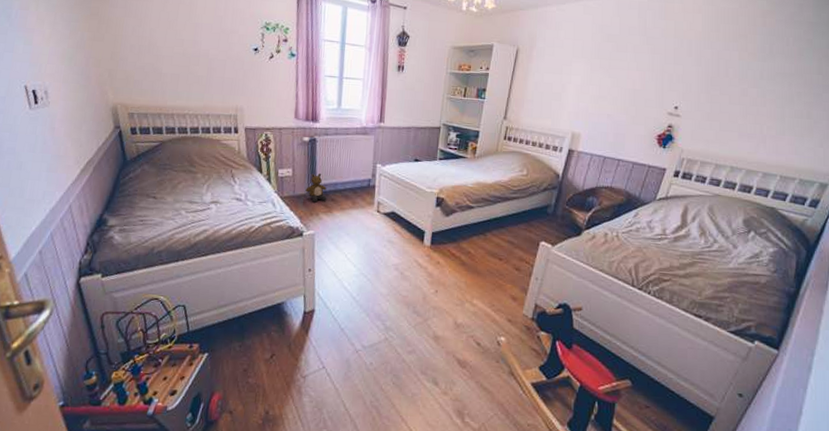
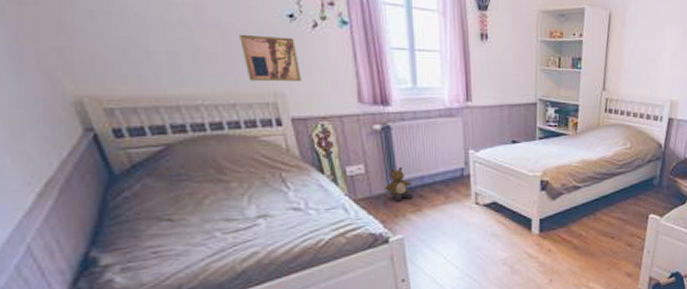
wall art: none [218,62,257,99] -> present [238,34,302,82]

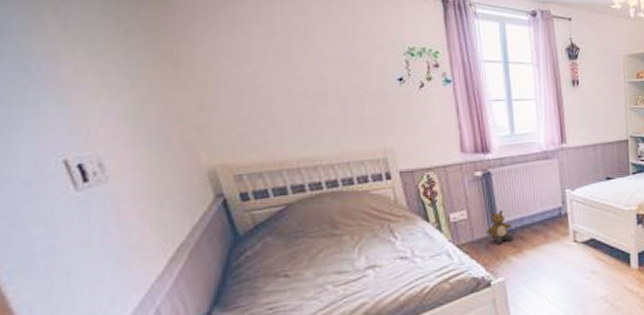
wall art: present [238,34,302,82] -> none [354,98,409,141]

